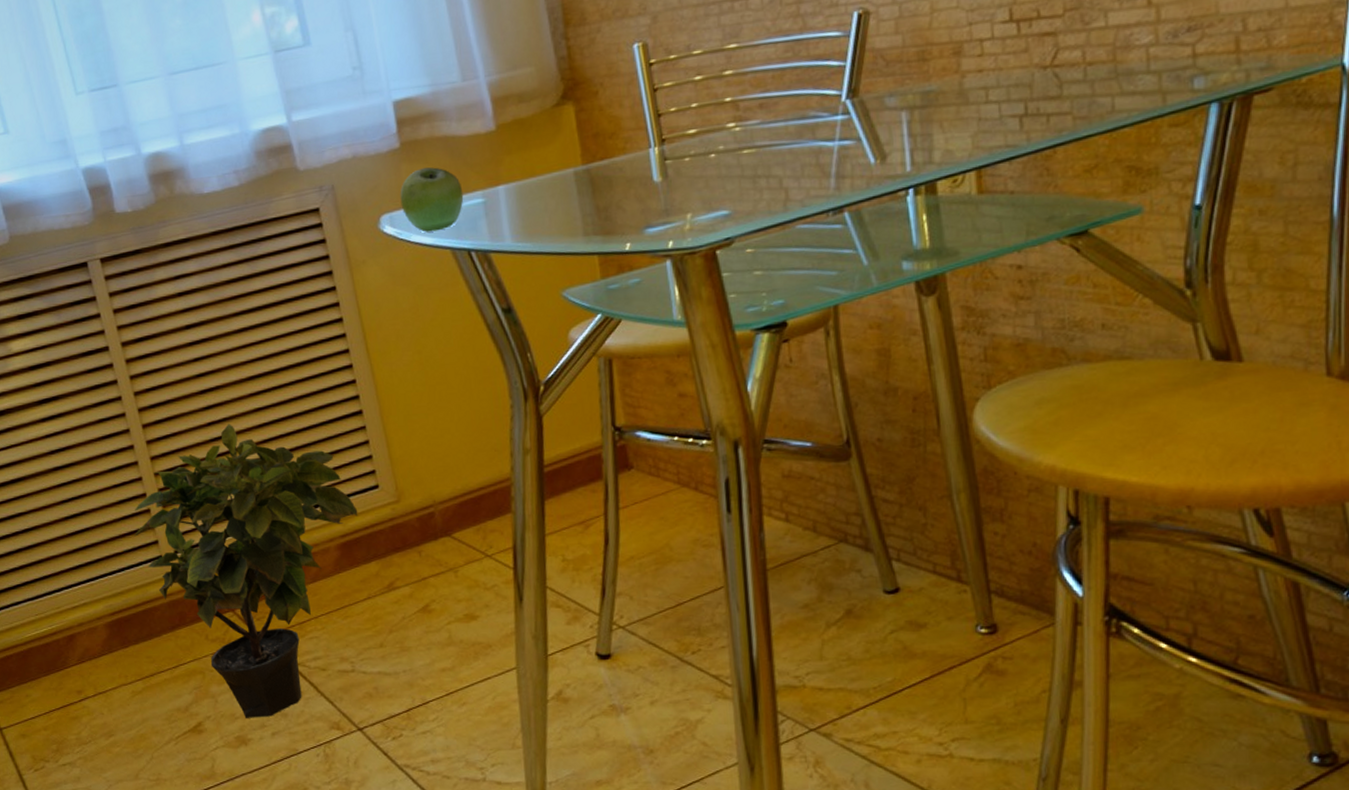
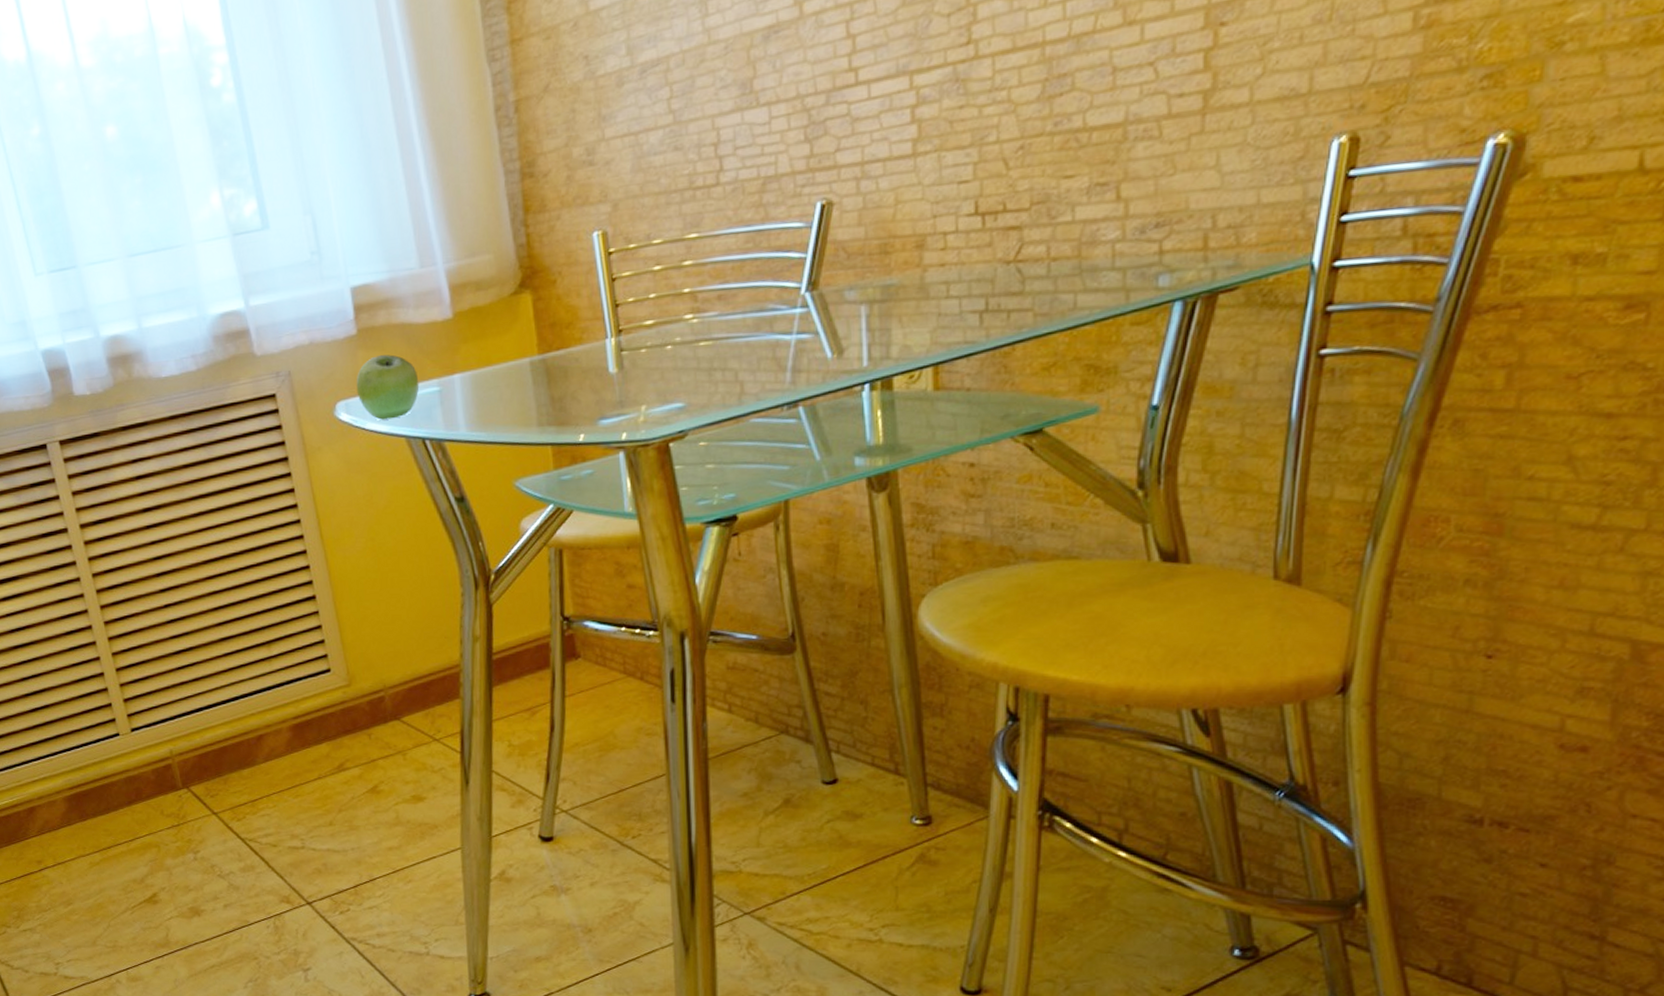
potted plant: present [134,424,358,718] -> none [92,606,310,890]

